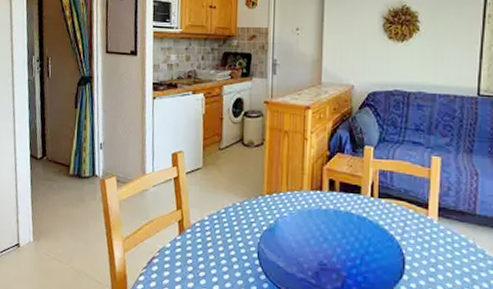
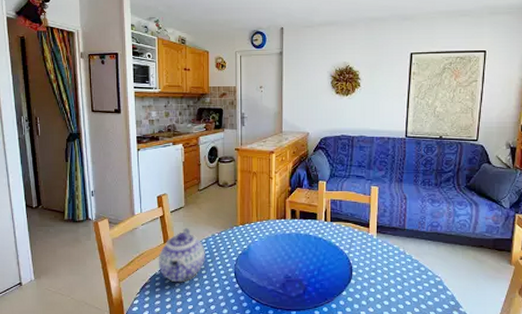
teapot: none [169,193,224,260] -> present [158,228,205,283]

